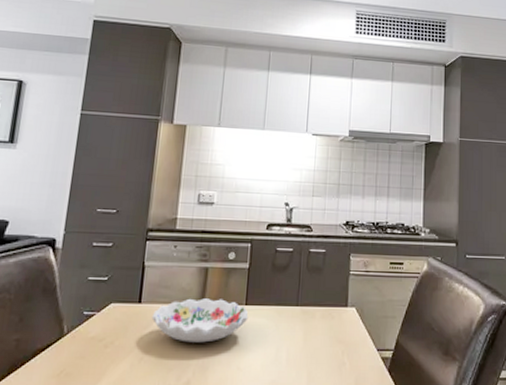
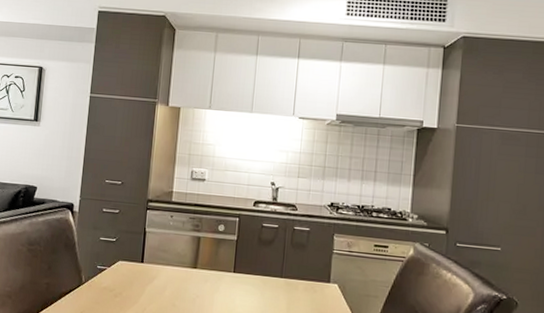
decorative bowl: present [151,298,249,343] -> none [152,262,236,302]

